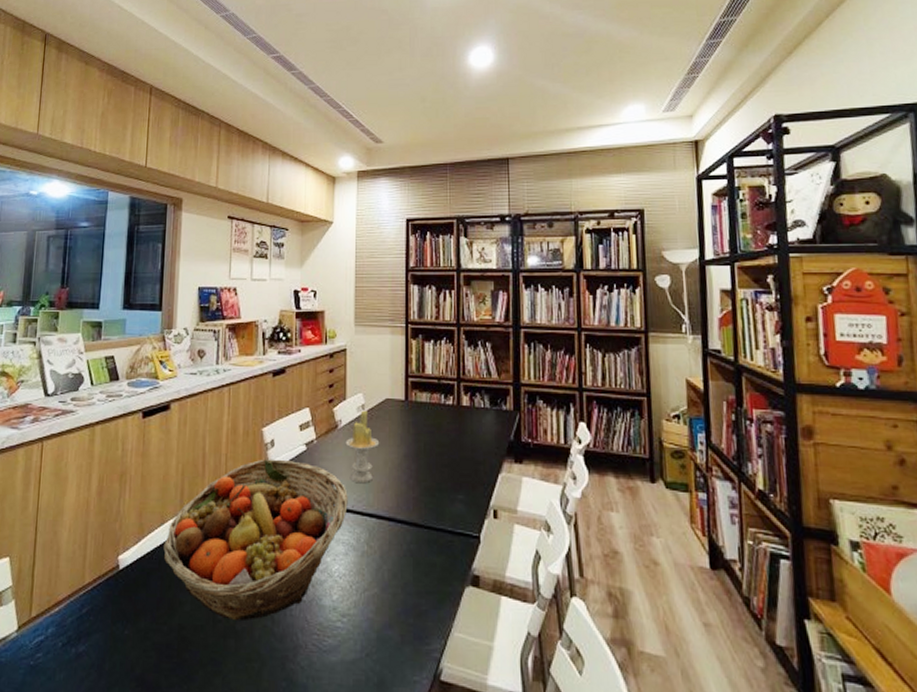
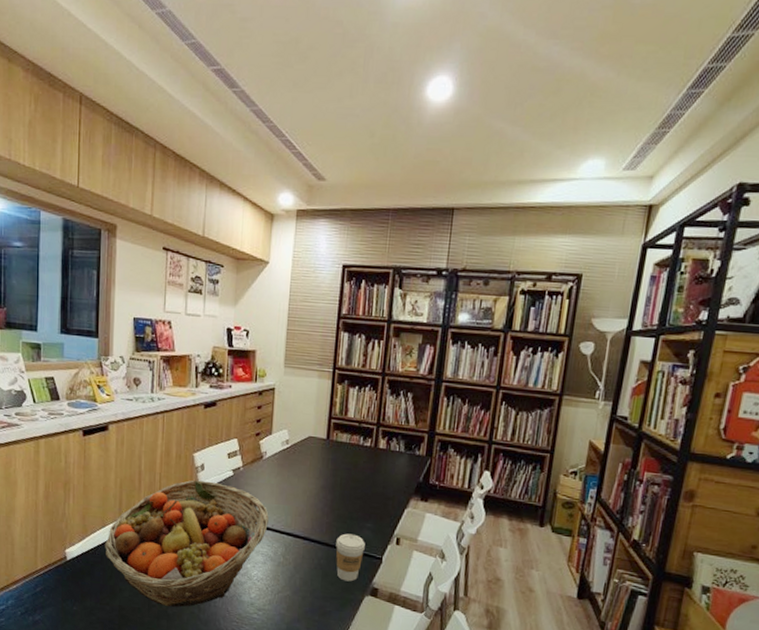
candle: present [345,410,380,484] -> none [269,445,301,508]
coffee cup: none [426,509,459,570] -> present [335,533,365,582]

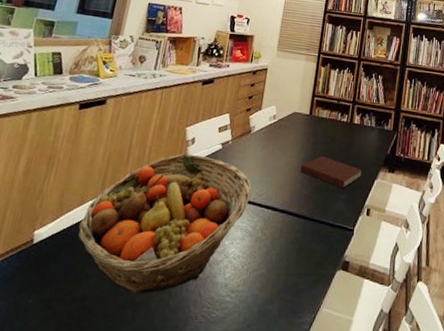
notebook: none [320,483,391,518] -> present [300,155,363,189]
coffee cup: present [335,533,365,582] -> none [311,205,339,256]

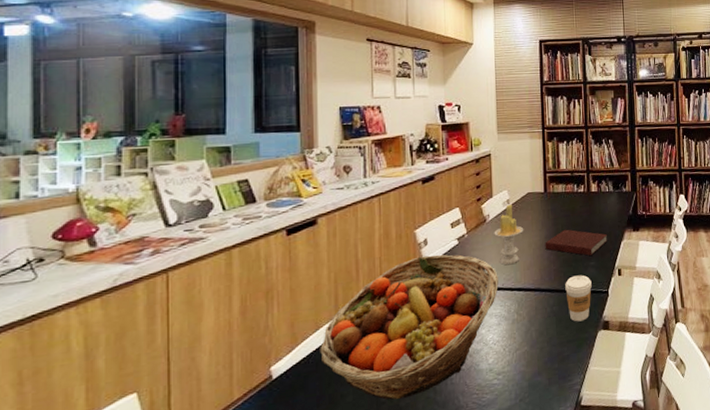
candle: none [255,120,284,181] -> present [494,204,524,265]
coffee cup: none [311,205,339,256] -> present [565,275,592,322]

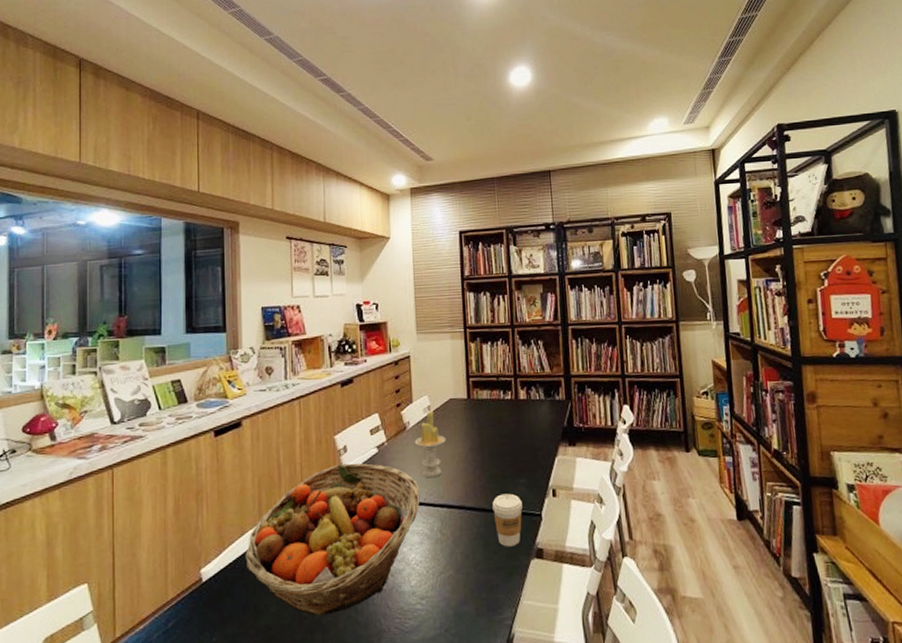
notebook: present [545,229,608,257] -> none [469,440,540,473]

